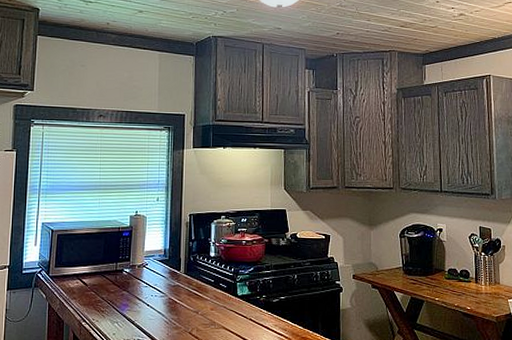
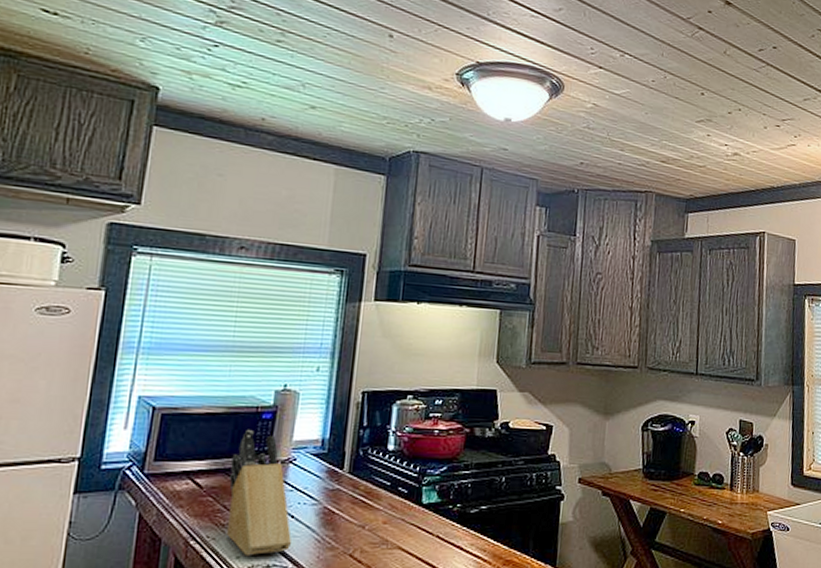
knife block: none [105,244,149,333] -> present [227,430,292,557]

